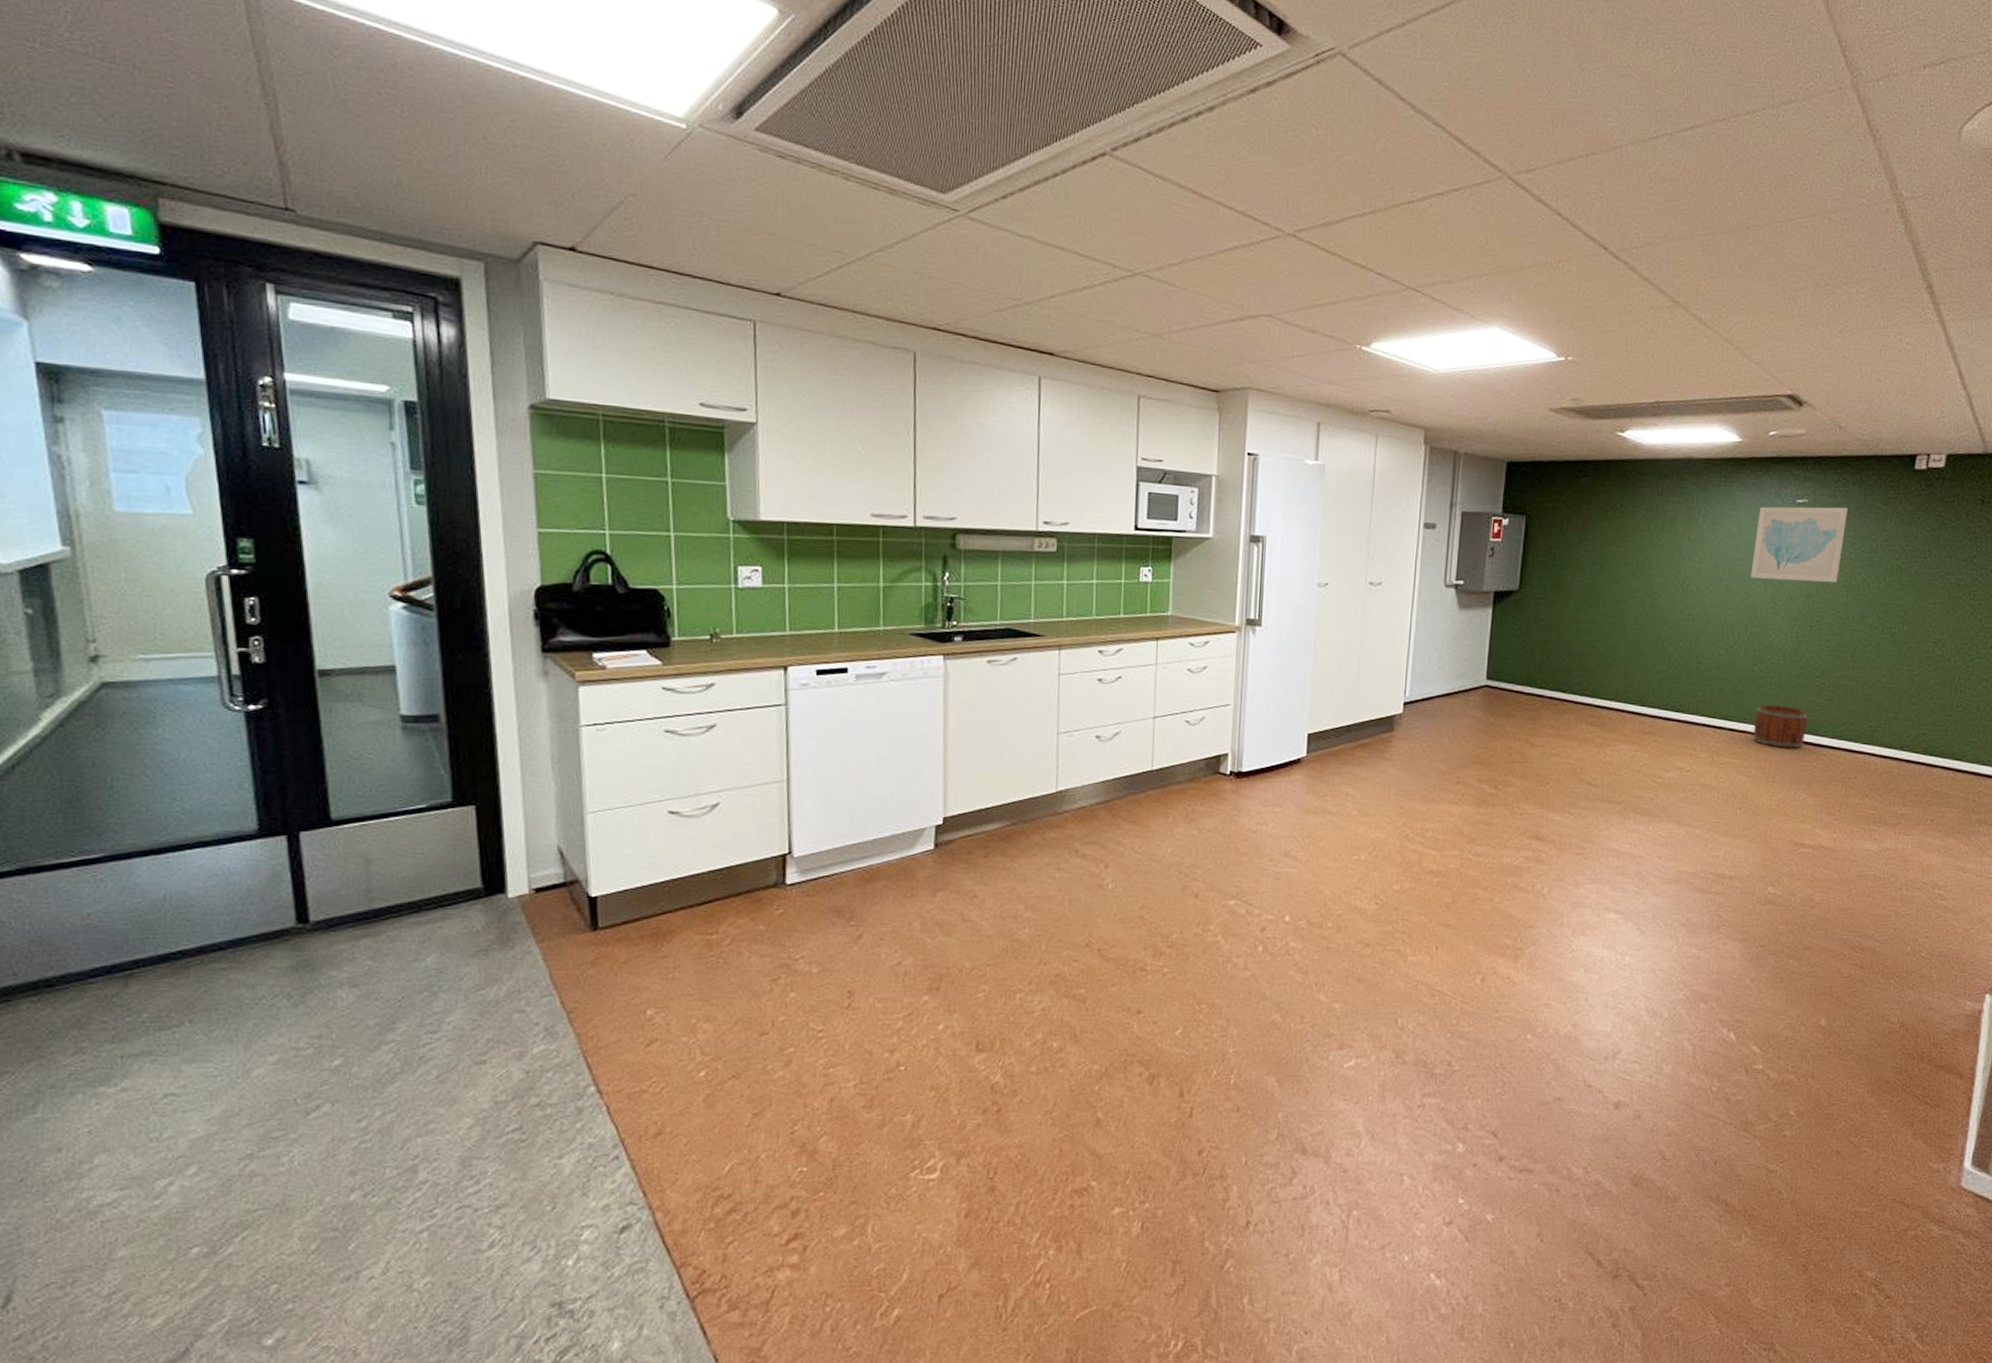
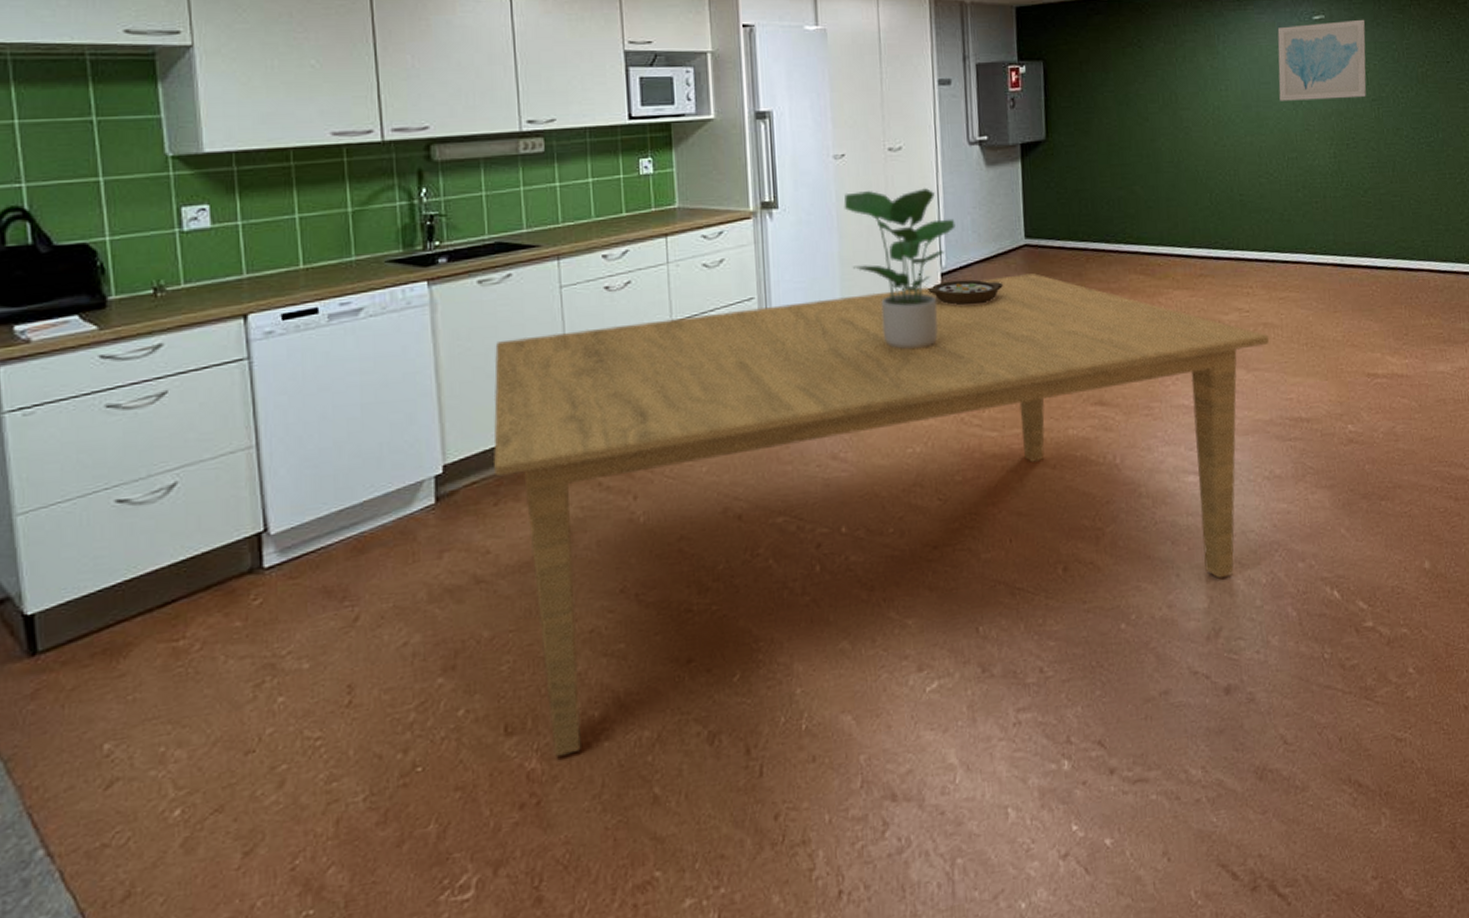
dining table: none [986,712,1705,1075] -> present [492,273,1269,756]
potted plant: none [1321,619,1423,769] -> present [843,187,955,350]
bowl: none [1389,710,1461,735] -> present [927,279,1004,306]
bucket: present [1752,705,1807,749] -> none [1306,230,1361,276]

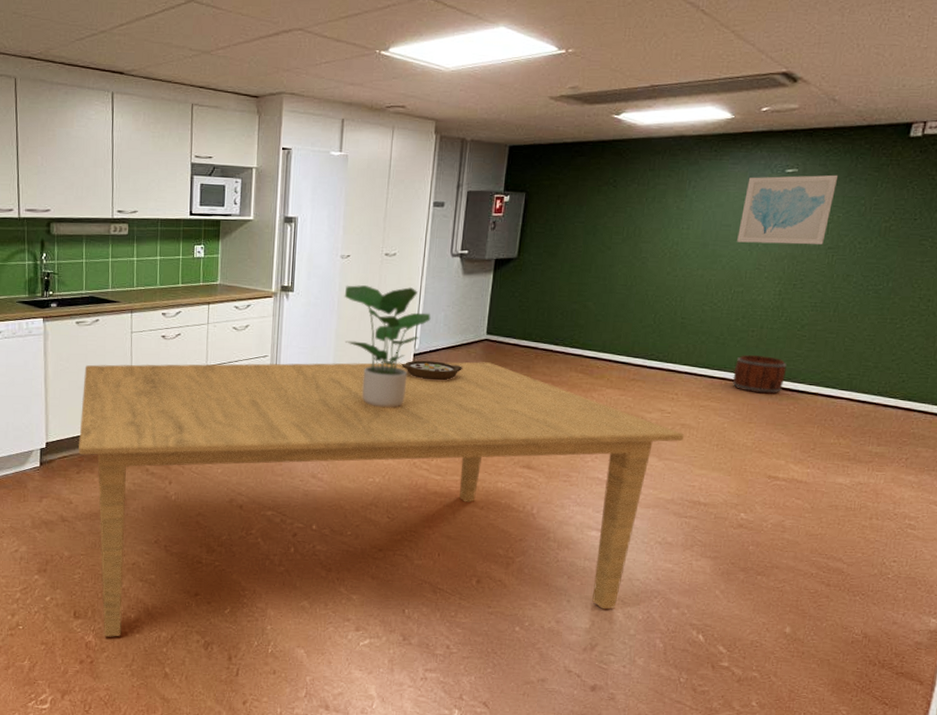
bucket: none [1306,230,1361,276] -> present [732,355,787,394]

